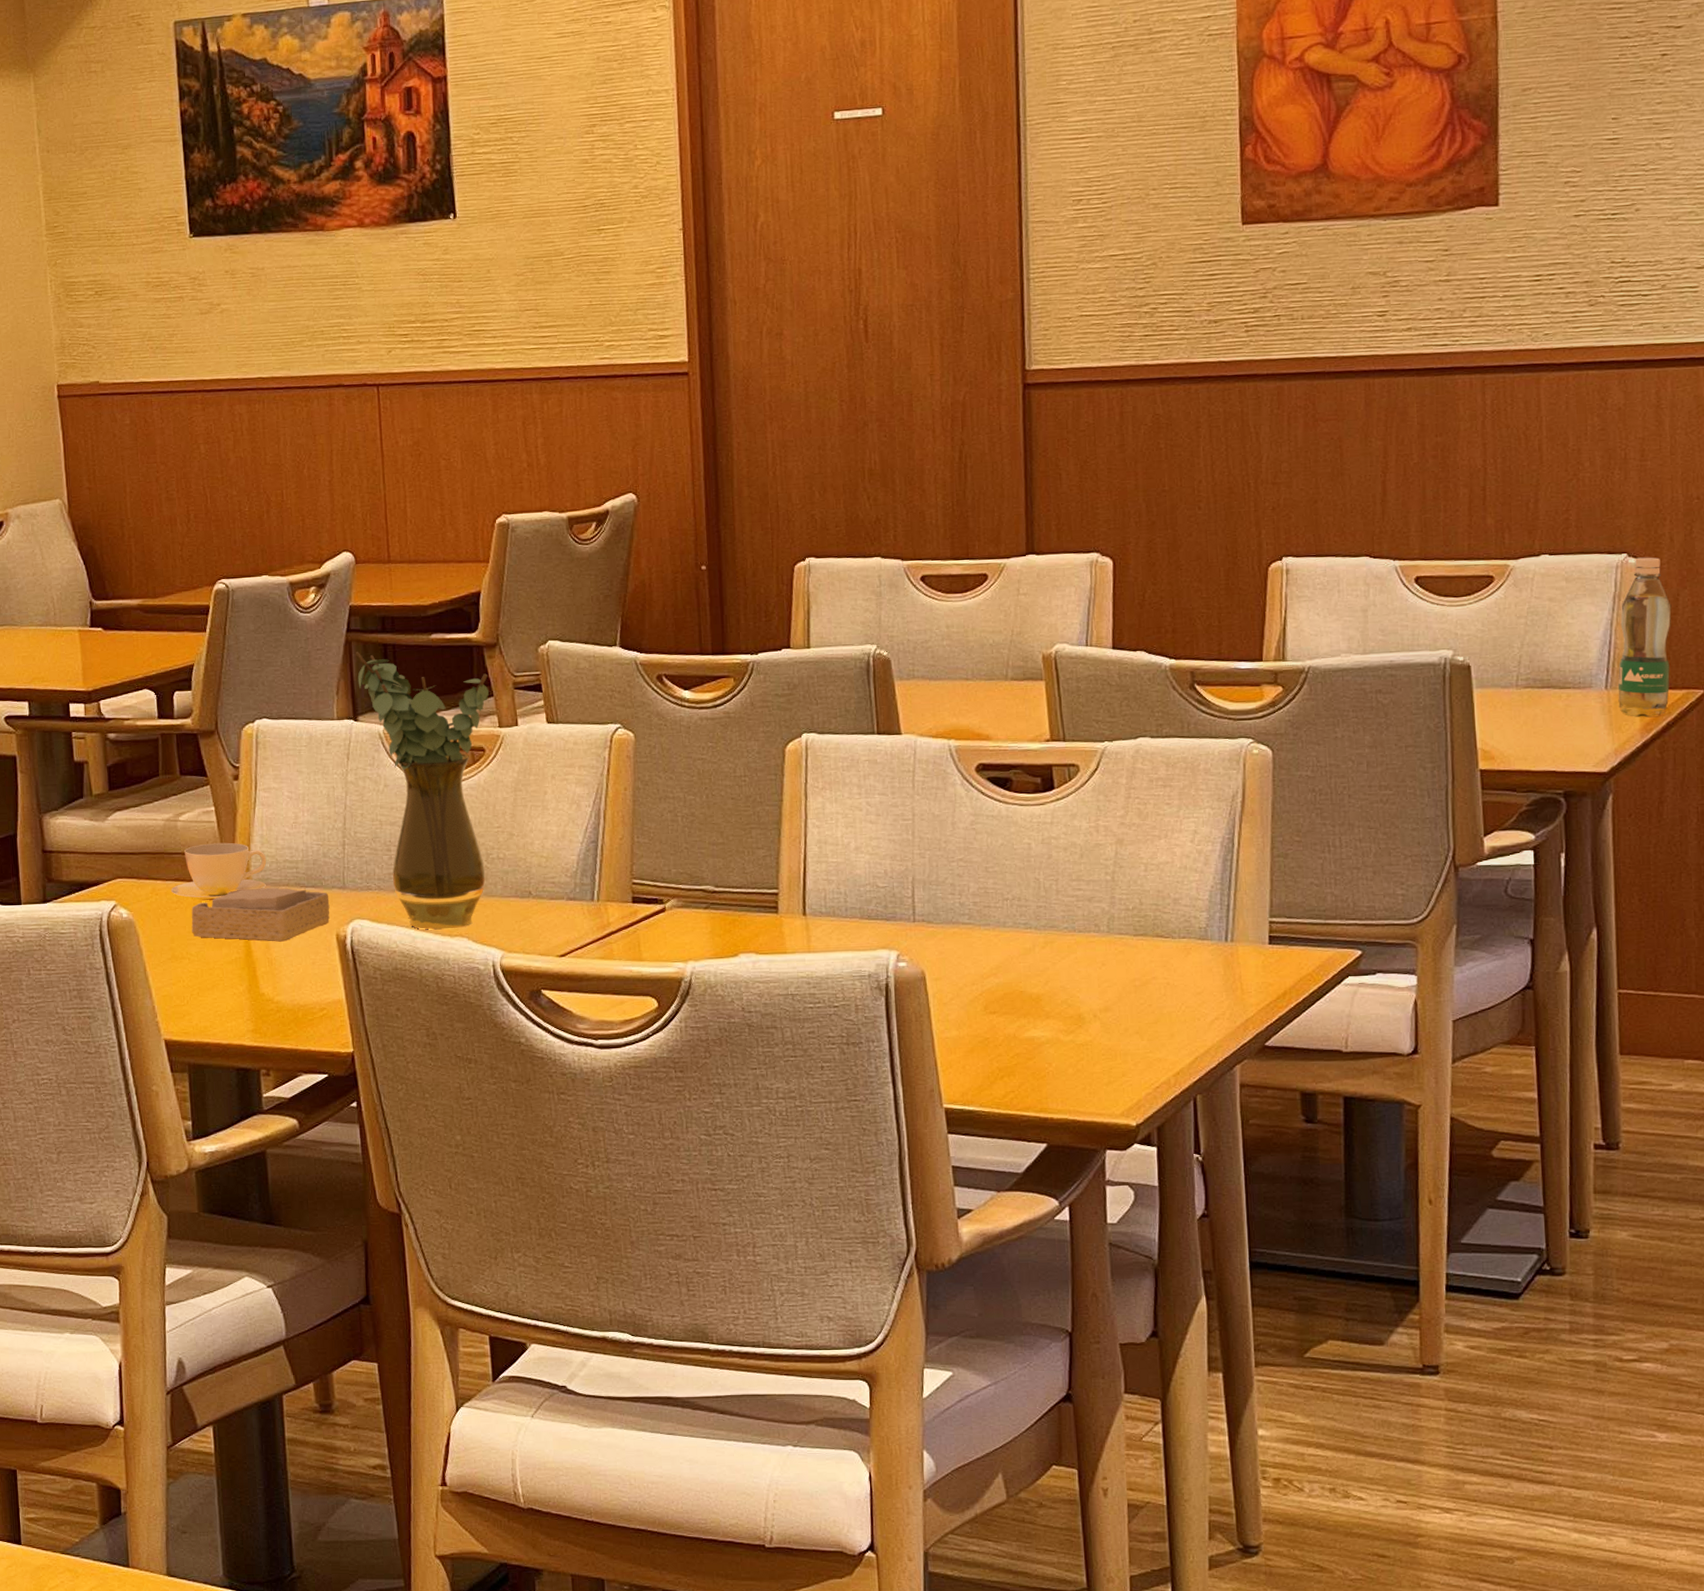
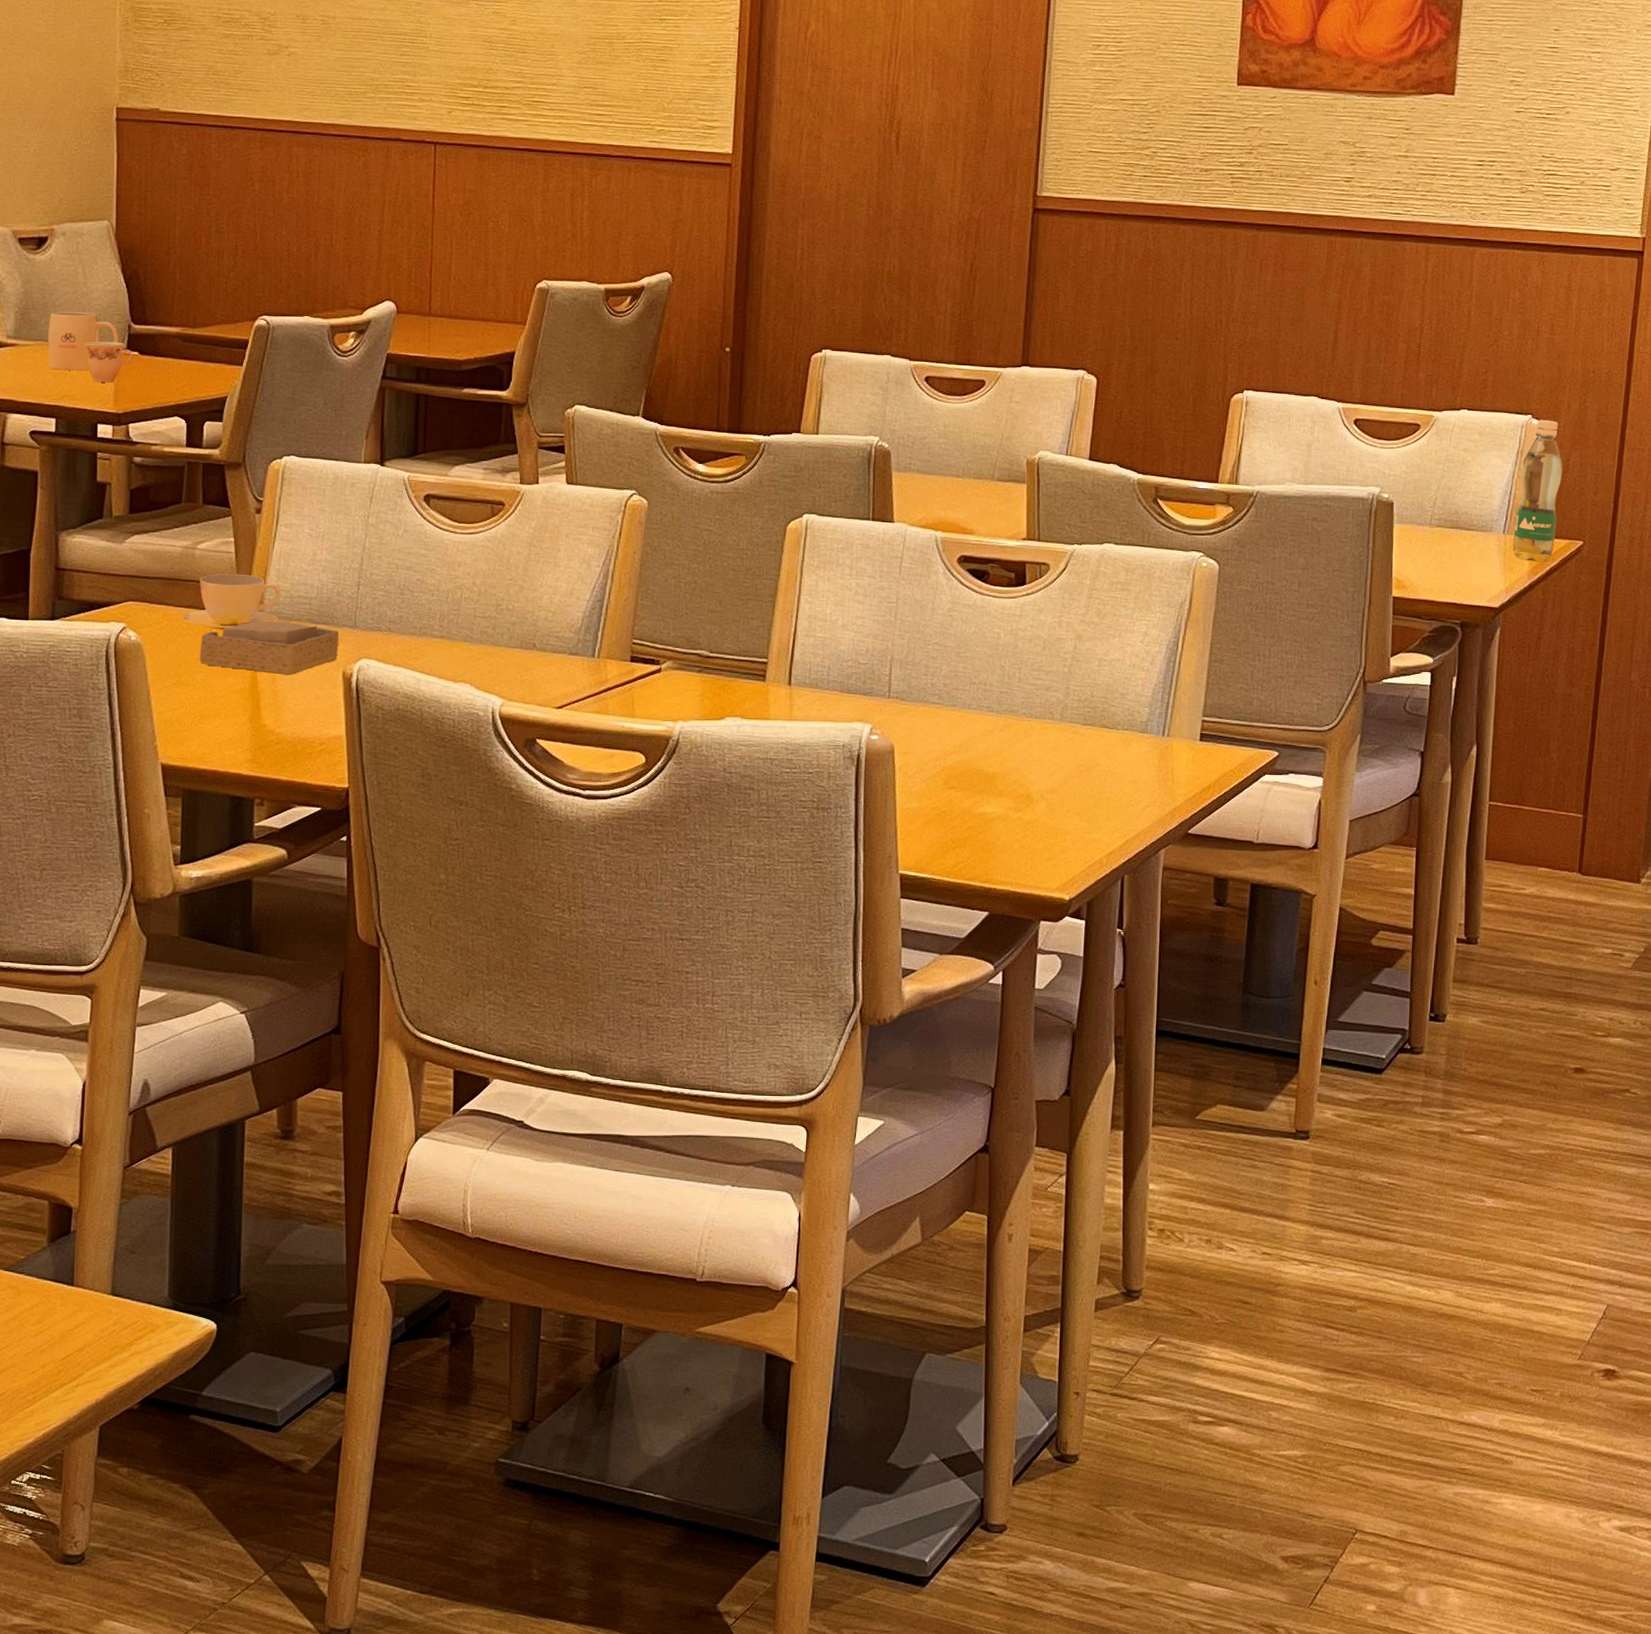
mug: none [12,593,82,653] -> present [47,311,119,371]
teacup: none [48,619,97,662] -> present [84,341,133,383]
vase: present [356,652,489,930] -> none [388,399,514,675]

